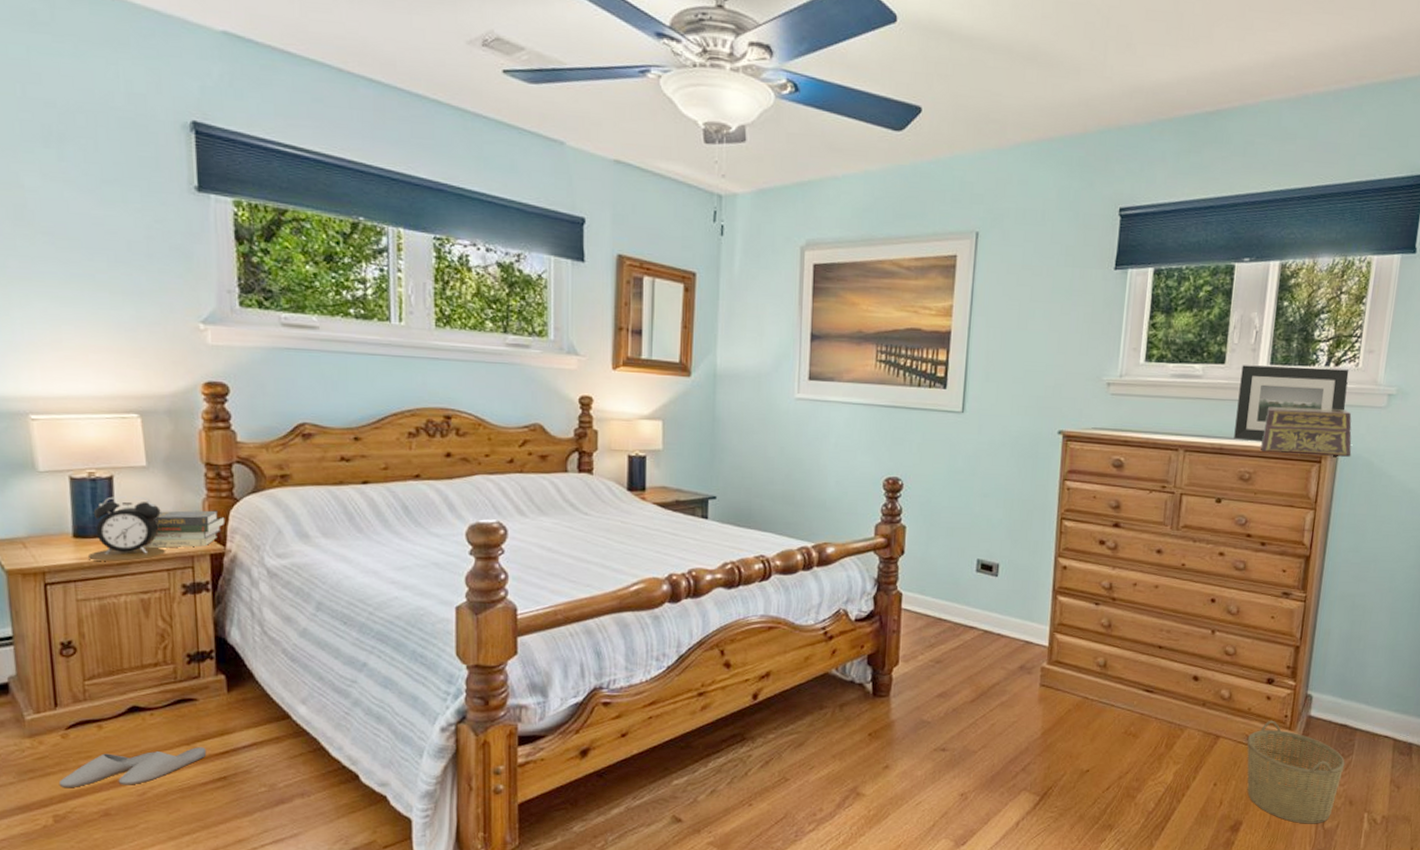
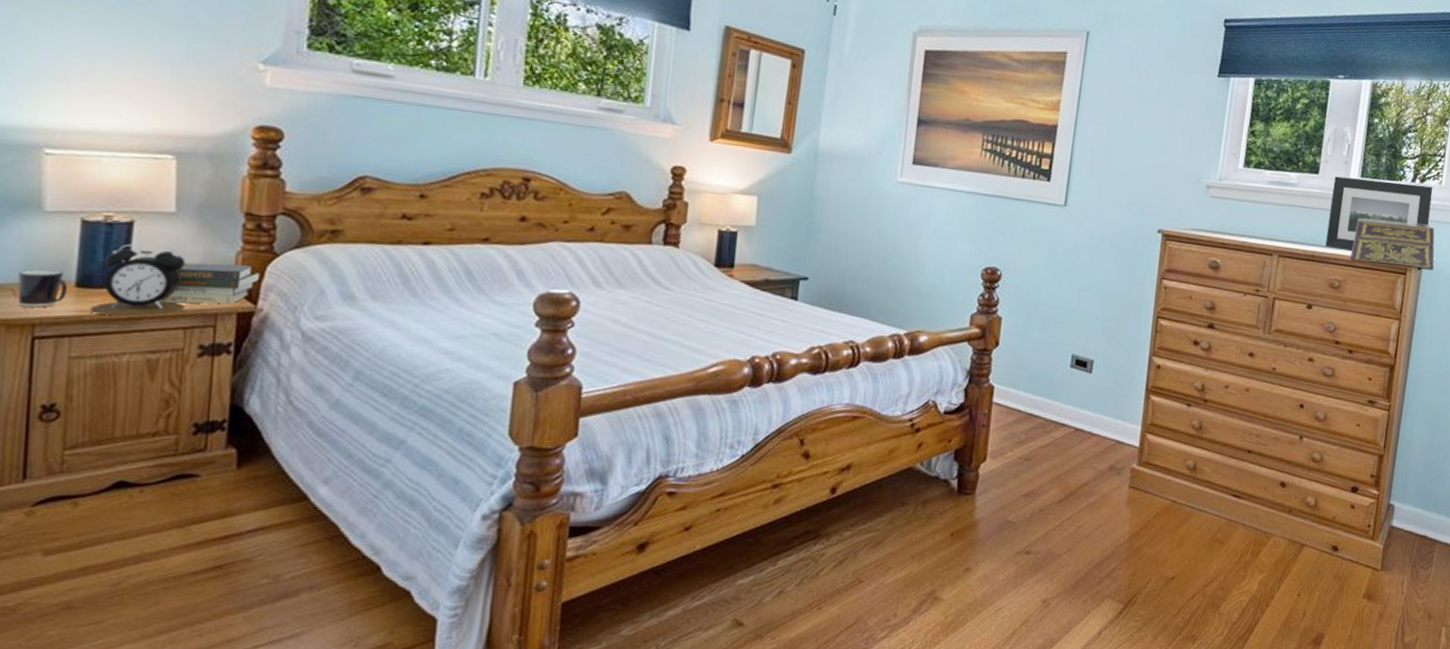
mug: none [24,523,67,558] -> present [17,269,67,308]
slippers: present [58,747,207,788] -> none [13,530,203,576]
basket: present [1247,720,1345,824] -> none [1329,529,1425,638]

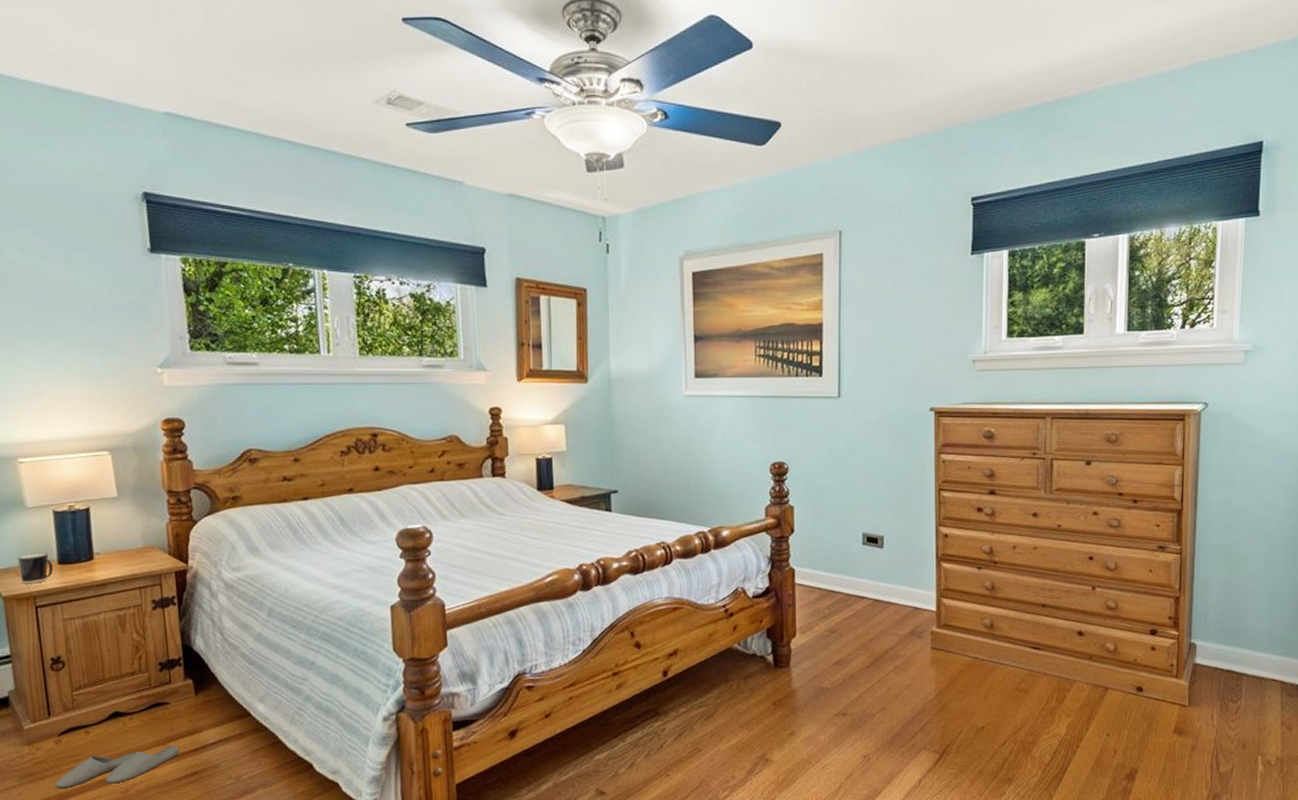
slippers: none [13,530,203,576] -> present [54,746,180,789]
alarm clock: present [89,243,186,316] -> none [71,524,137,584]
books: present [157,262,260,305] -> none [117,532,187,570]
picture frame: present [1325,176,1433,251] -> none [1098,330,1205,404]
decorative box: present [1350,218,1435,271] -> none [1125,368,1214,415]

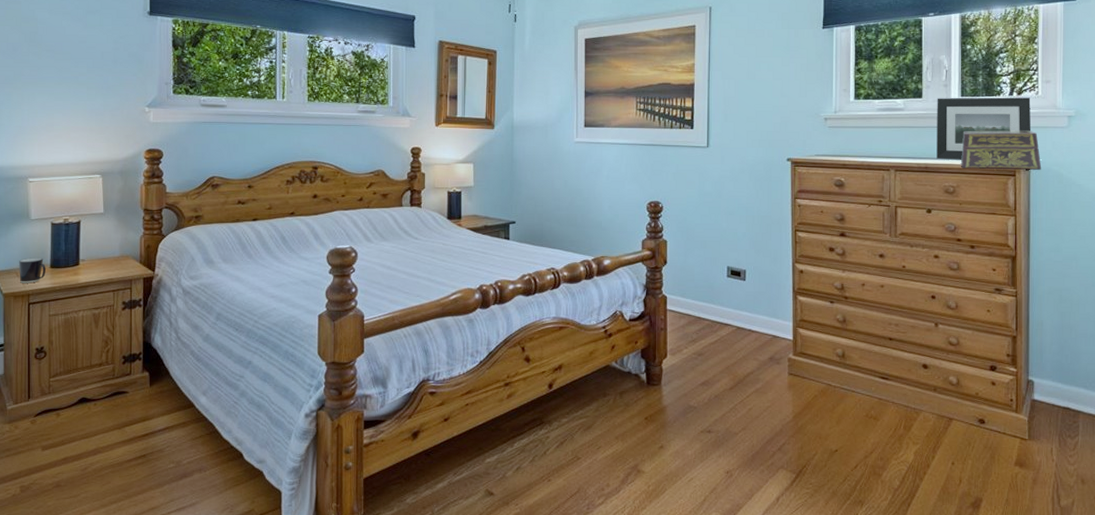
slippers: present [54,746,180,789] -> none [26,431,132,464]
picture frame: none [1098,330,1205,404] -> present [936,97,1031,160]
decorative box: none [1125,368,1214,415] -> present [961,130,1042,170]

